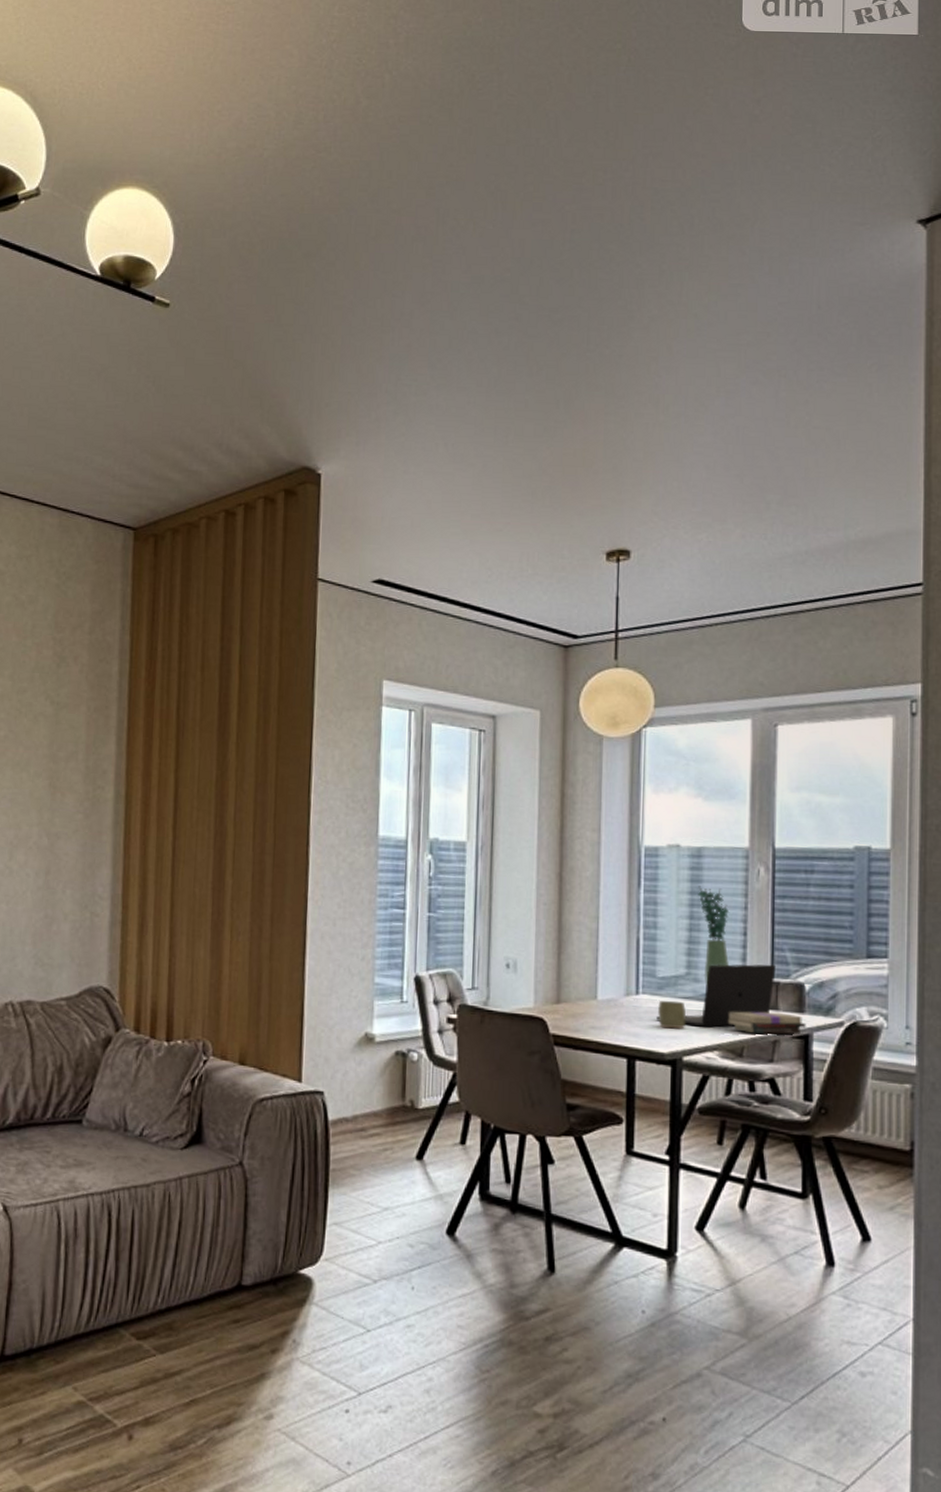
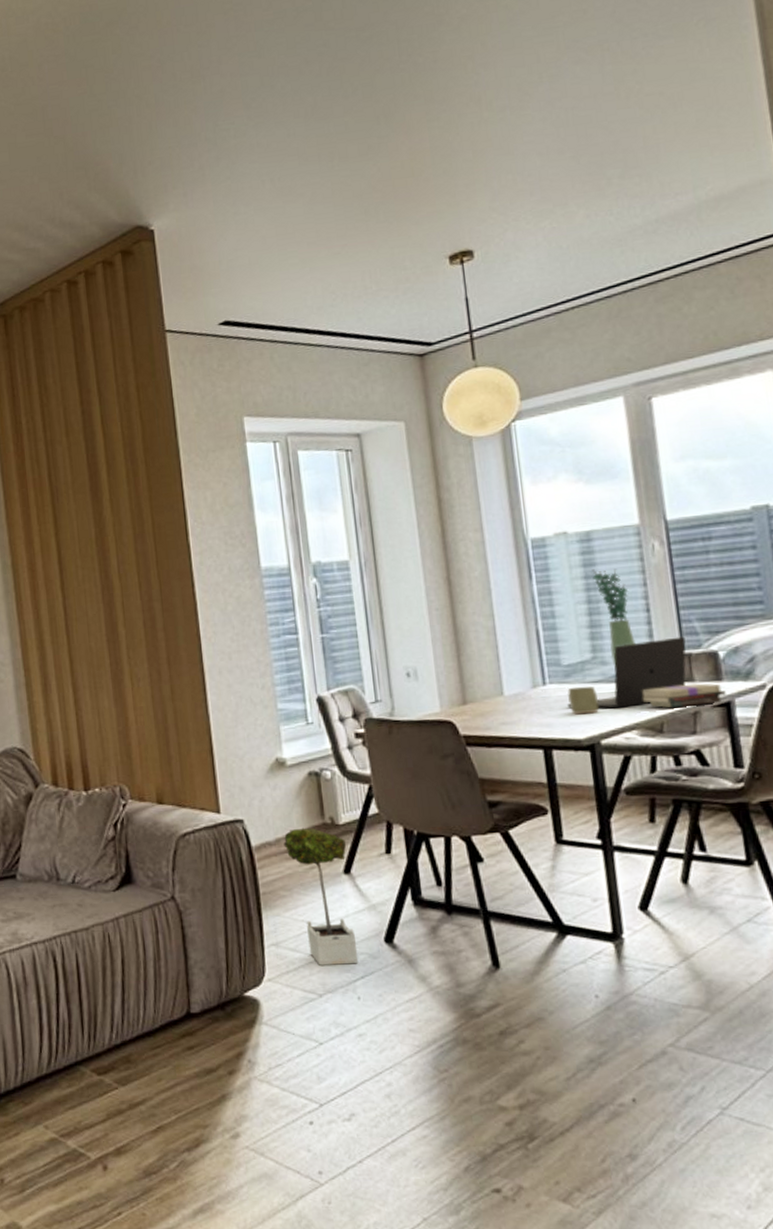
potted tree: none [360,1107,423,1253] -> present [283,828,359,965]

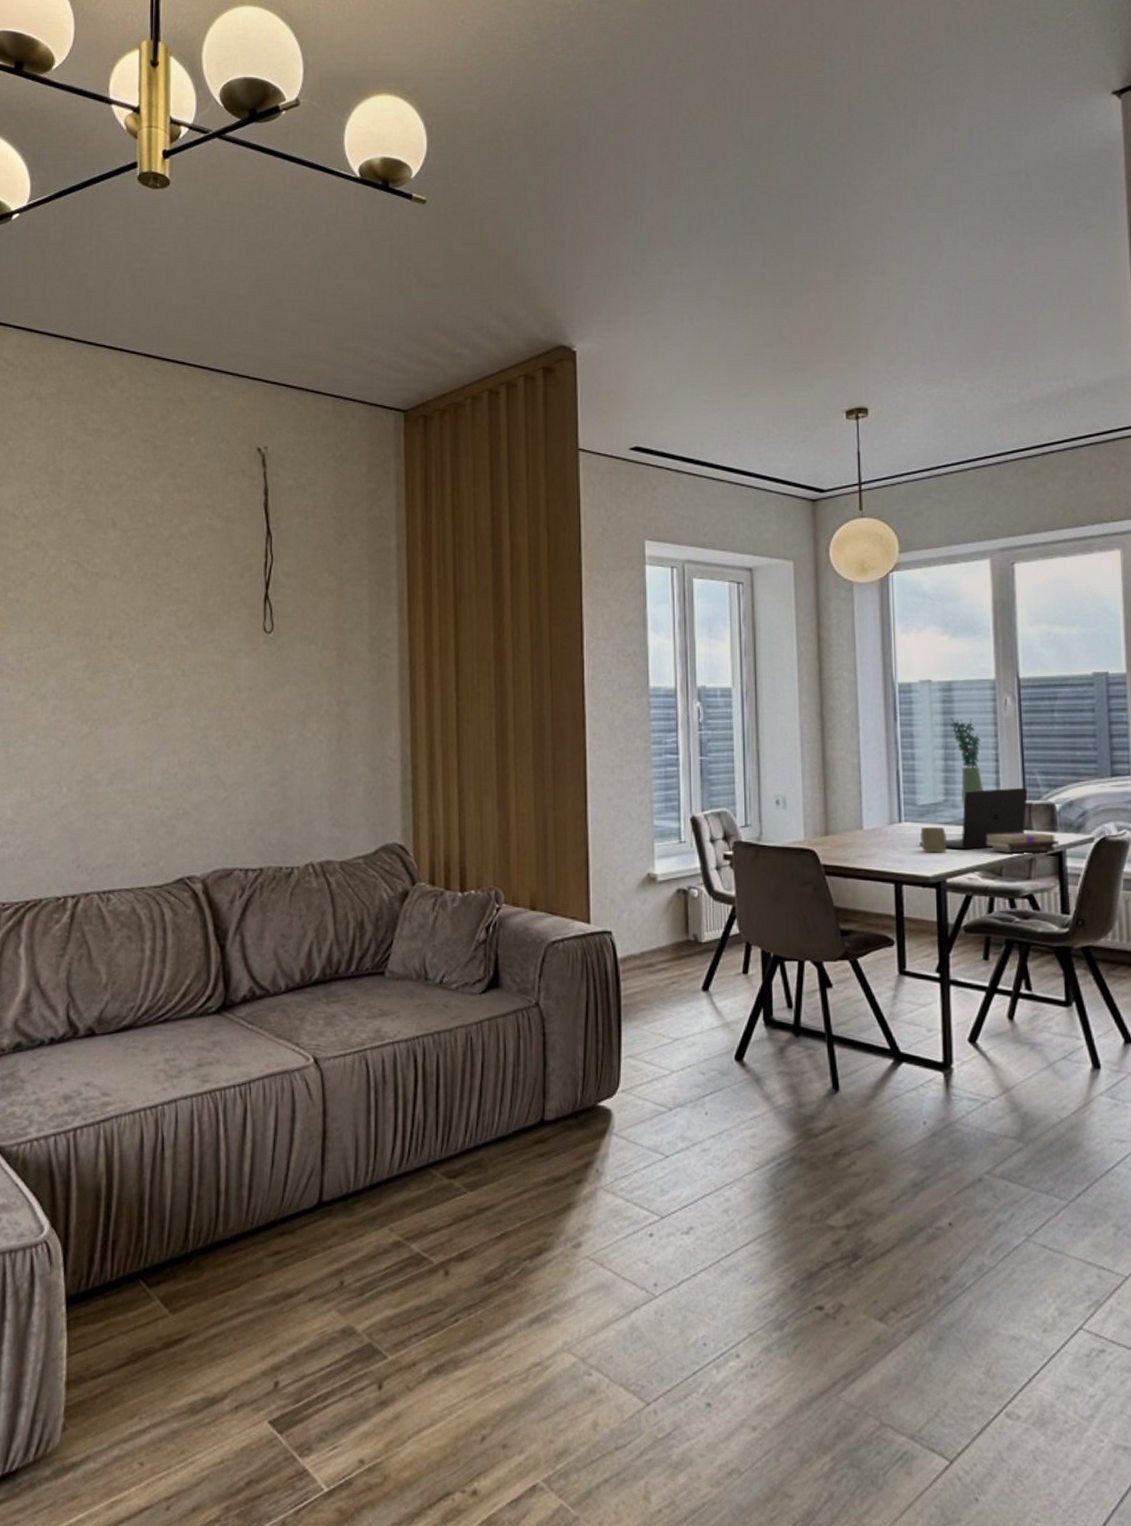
potted tree: present [283,828,359,965] -> none [648,943,709,1080]

